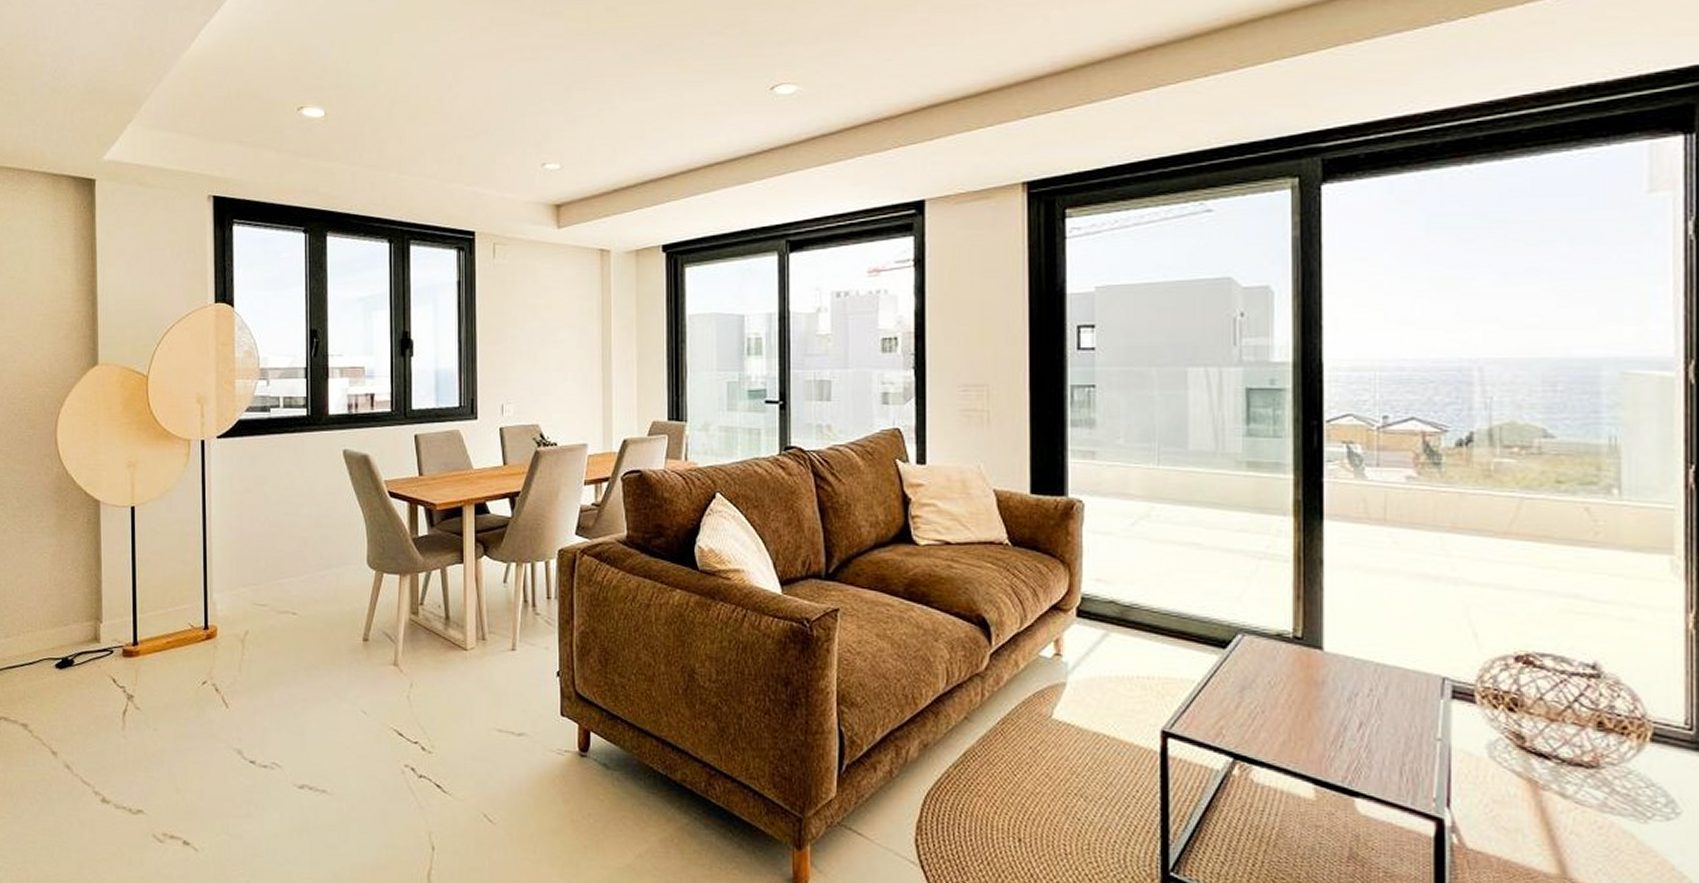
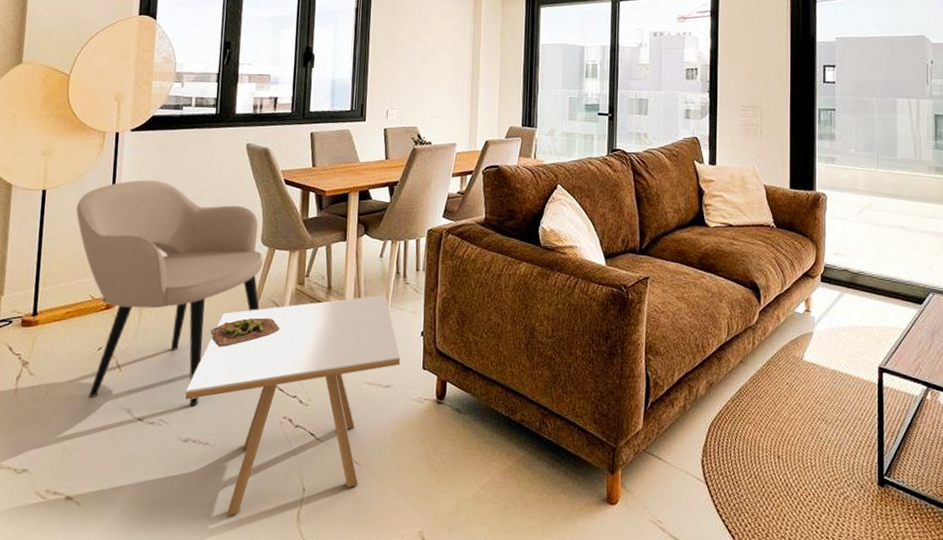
armchair: none [168,493,371,749] -> present [76,179,263,406]
side table: none [298,627,535,873] -> present [185,295,401,516]
succulent plant: none [318,651,396,683] -> present [210,317,281,346]

